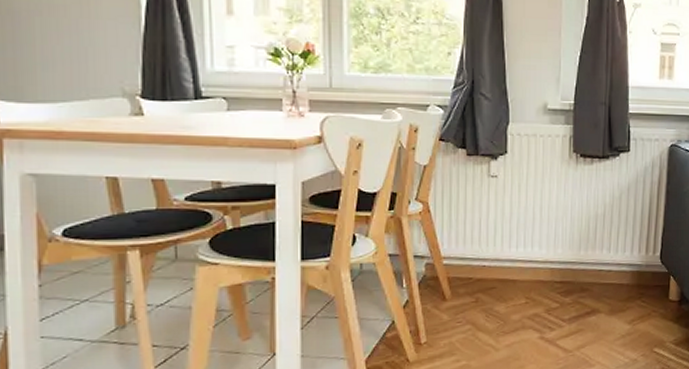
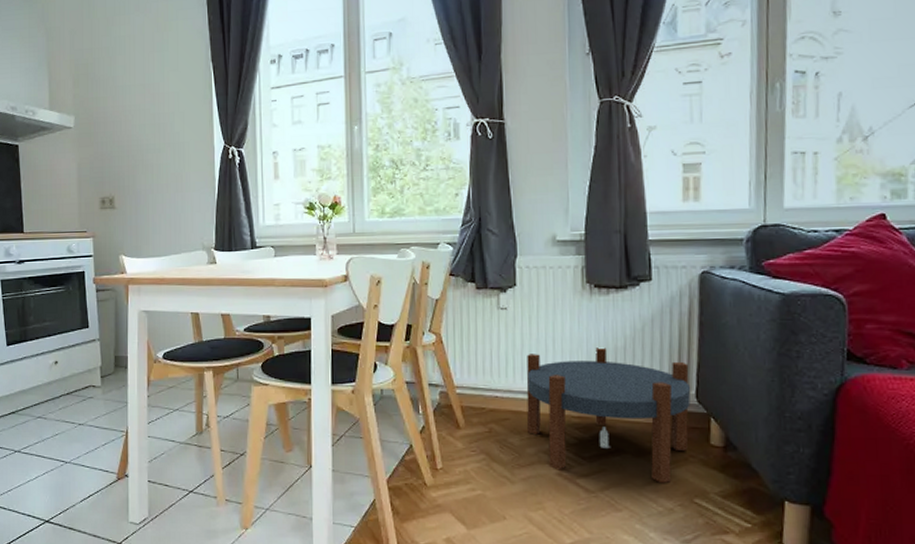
side table: none [513,215,657,338] -> present [526,347,691,484]

